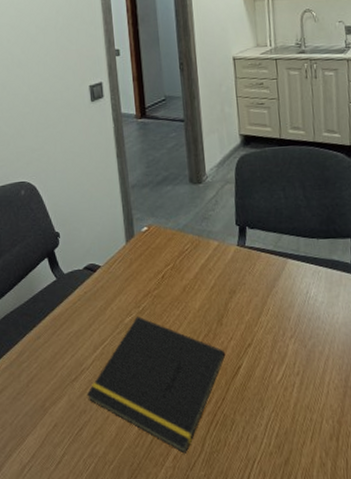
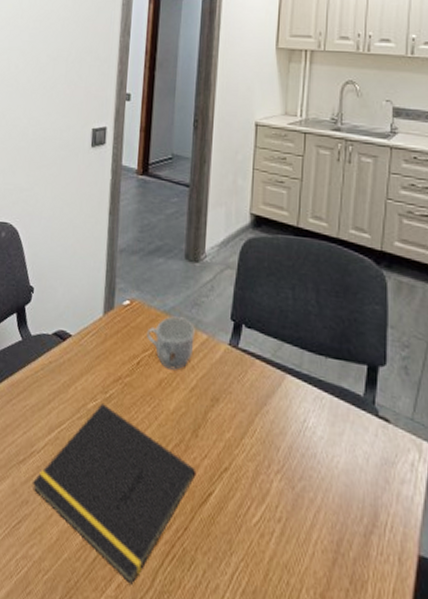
mug: none [166,231,208,276] -> present [146,316,195,370]

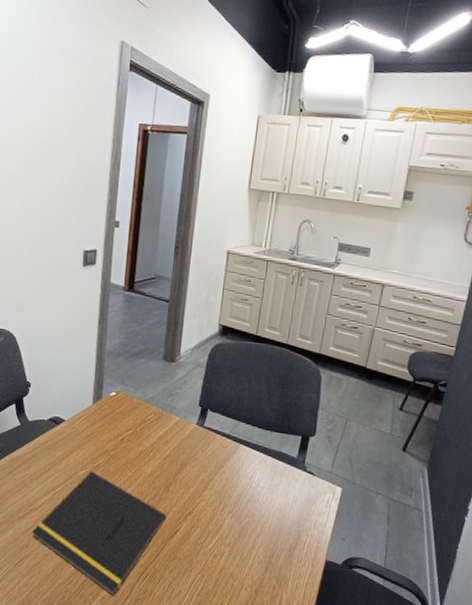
mug: present [146,316,195,370] -> none [129,404,170,444]

